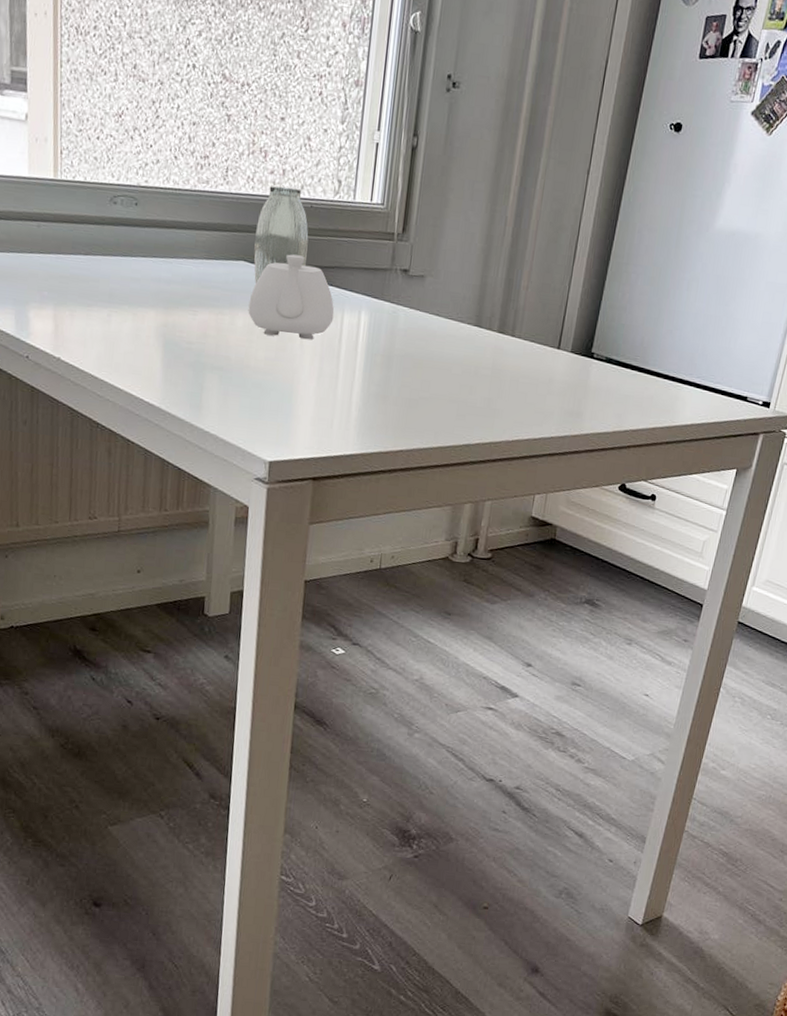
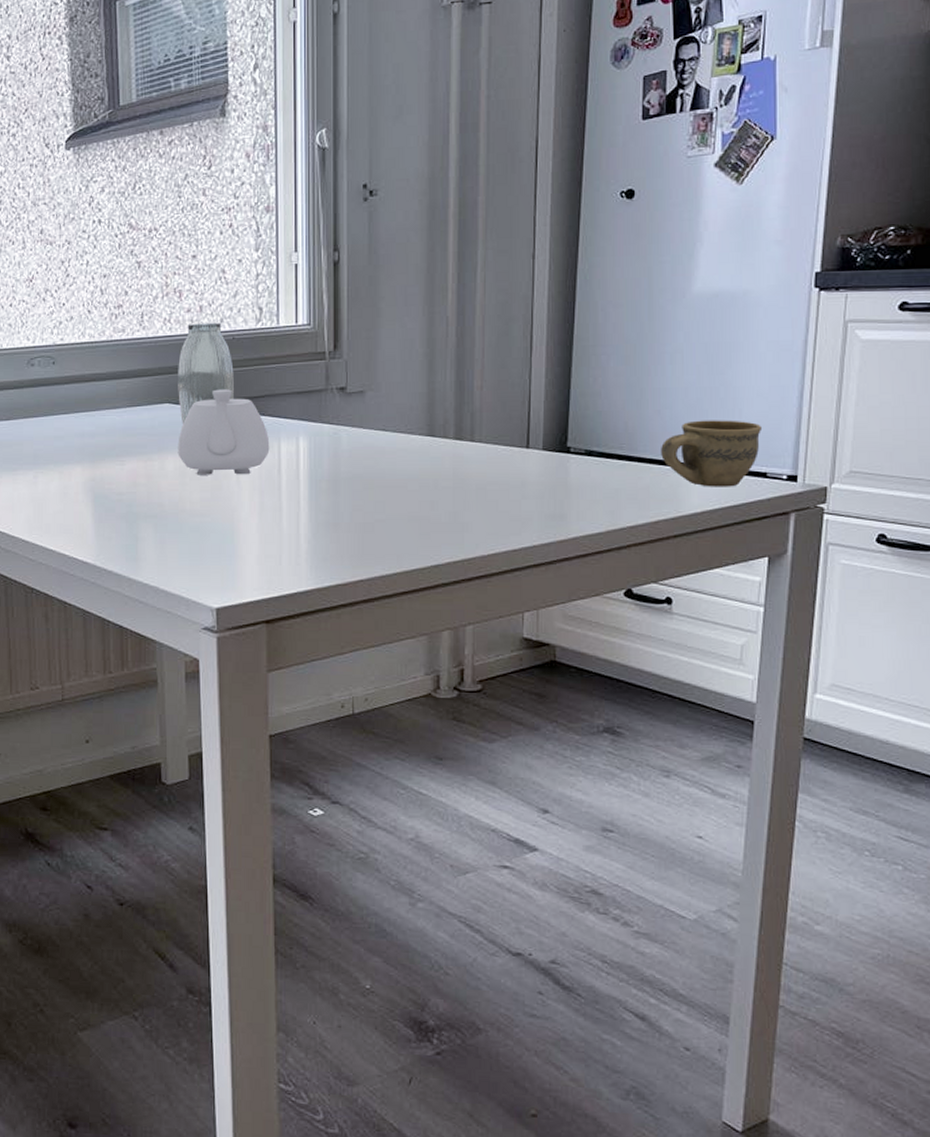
cup: none [666,343,751,406] -> present [661,420,763,487]

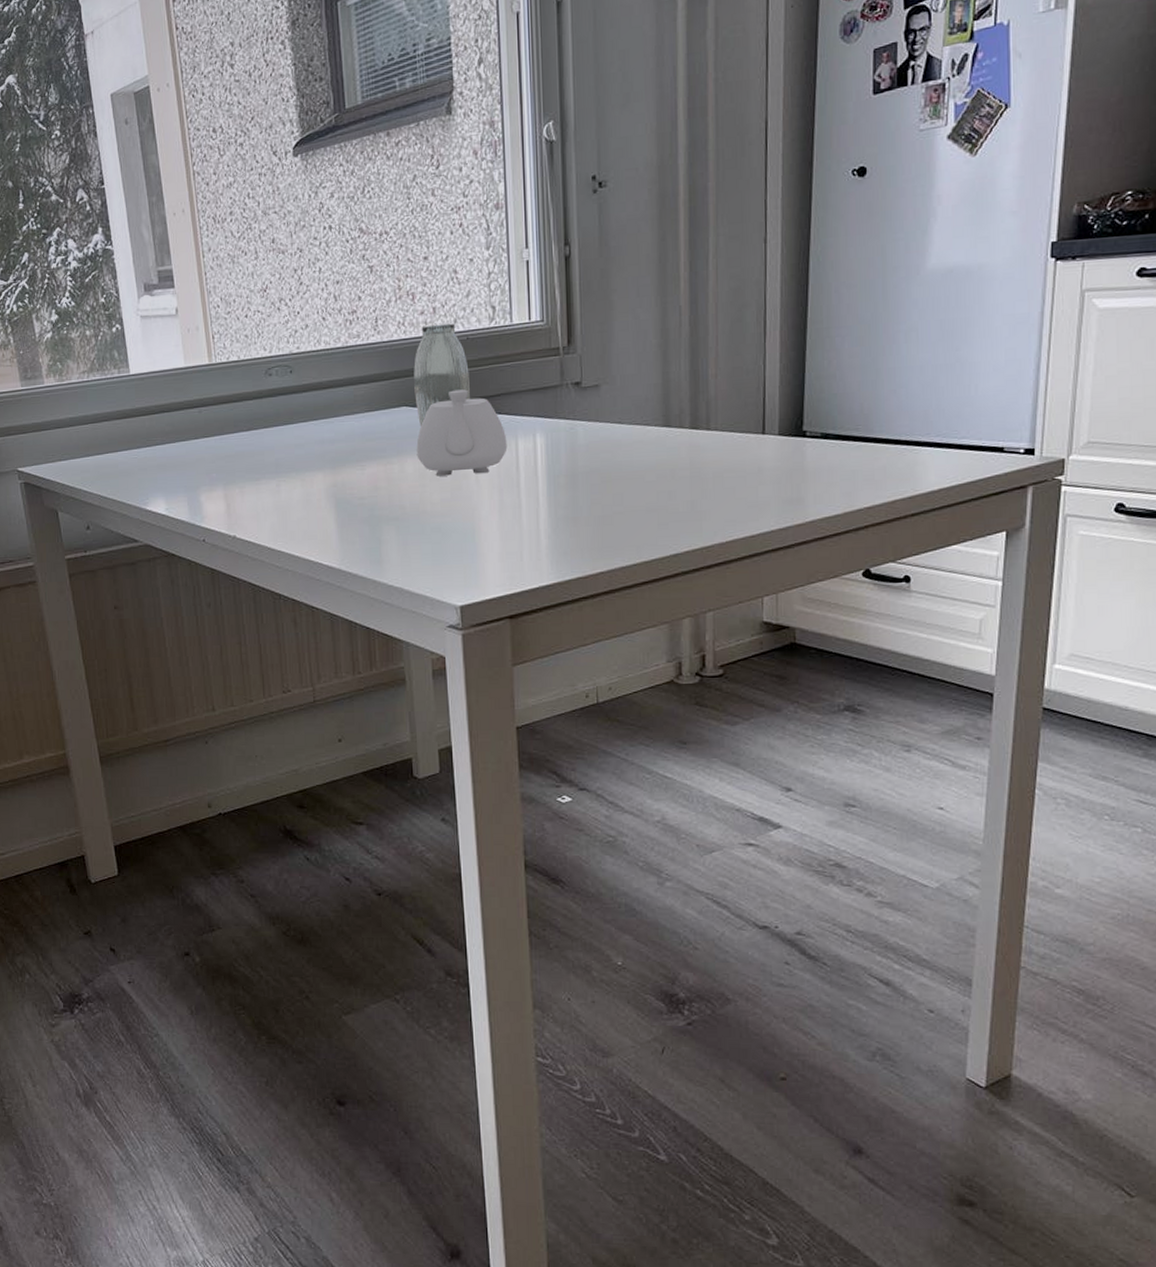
cup: present [661,420,763,487] -> none [897,396,999,465]

